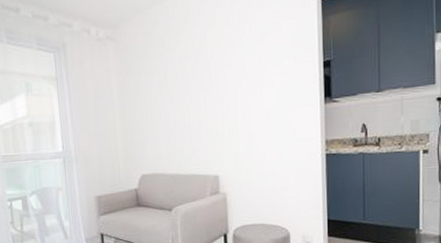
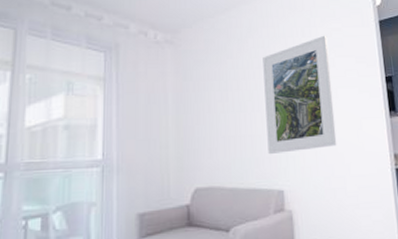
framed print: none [199,19,270,144] -> present [263,35,337,155]

